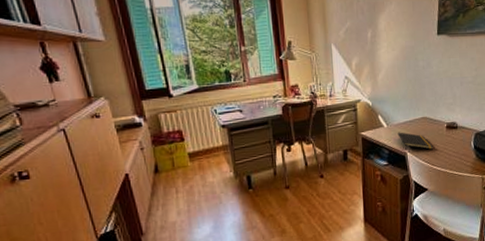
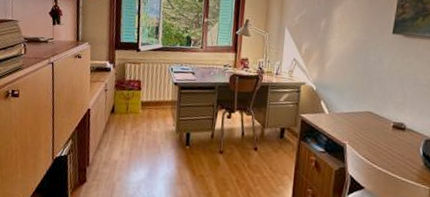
notepad: present [397,132,433,151] -> none [338,121,376,146]

